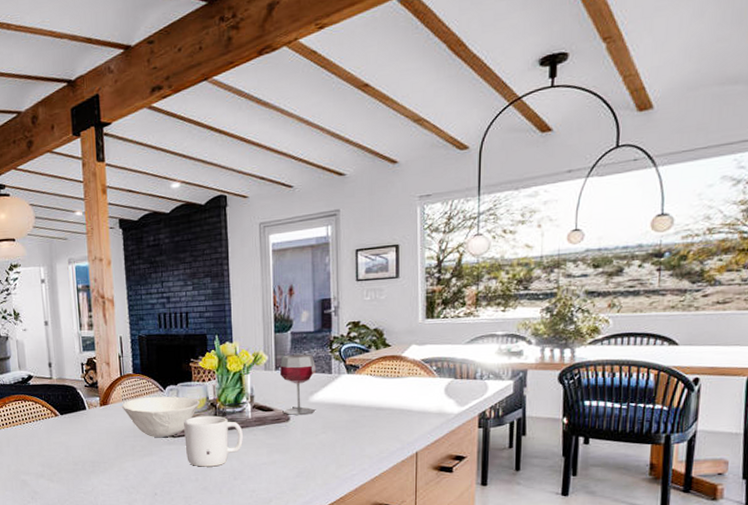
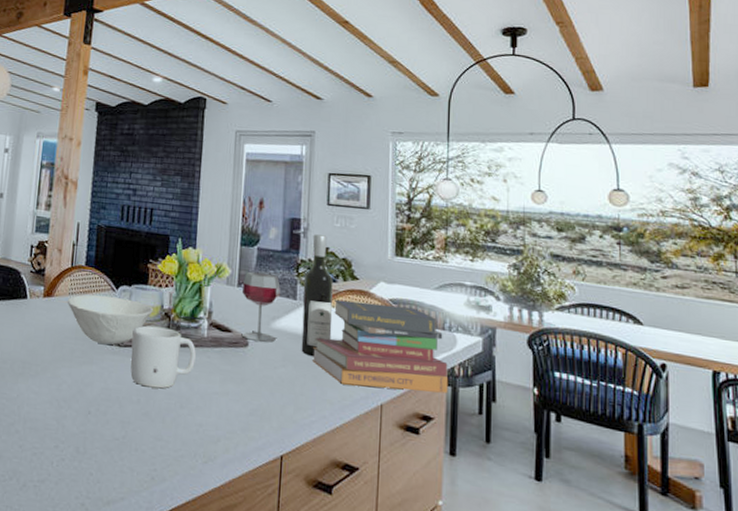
bottle: none [337,310,367,421] -> present [301,234,333,357]
books: none [349,364,480,440] -> present [312,299,449,394]

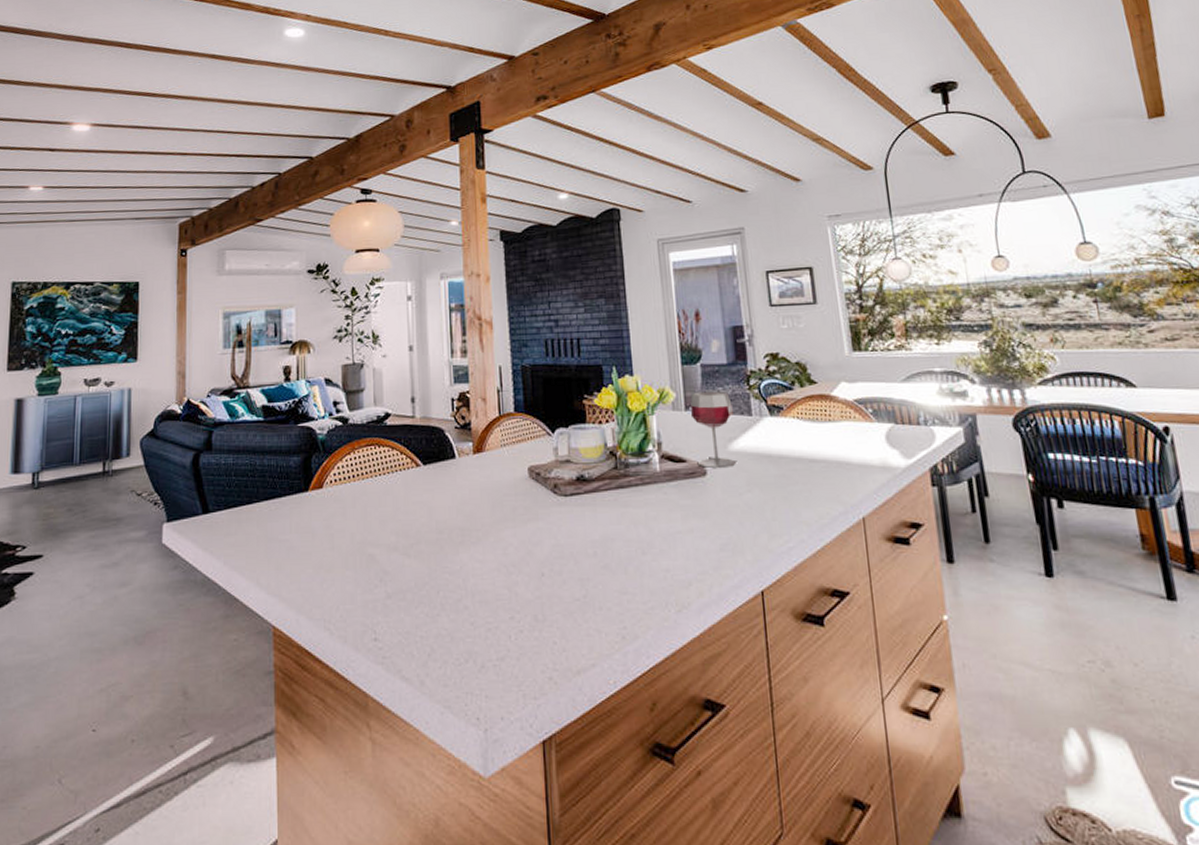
bowl: present [67,294,153,345] -> none [500,441,596,497]
mug: present [130,325,196,389] -> none [577,467,651,537]
bottle: present [301,234,333,357] -> none [756,340,797,476]
books: present [312,299,449,394] -> none [777,405,935,501]

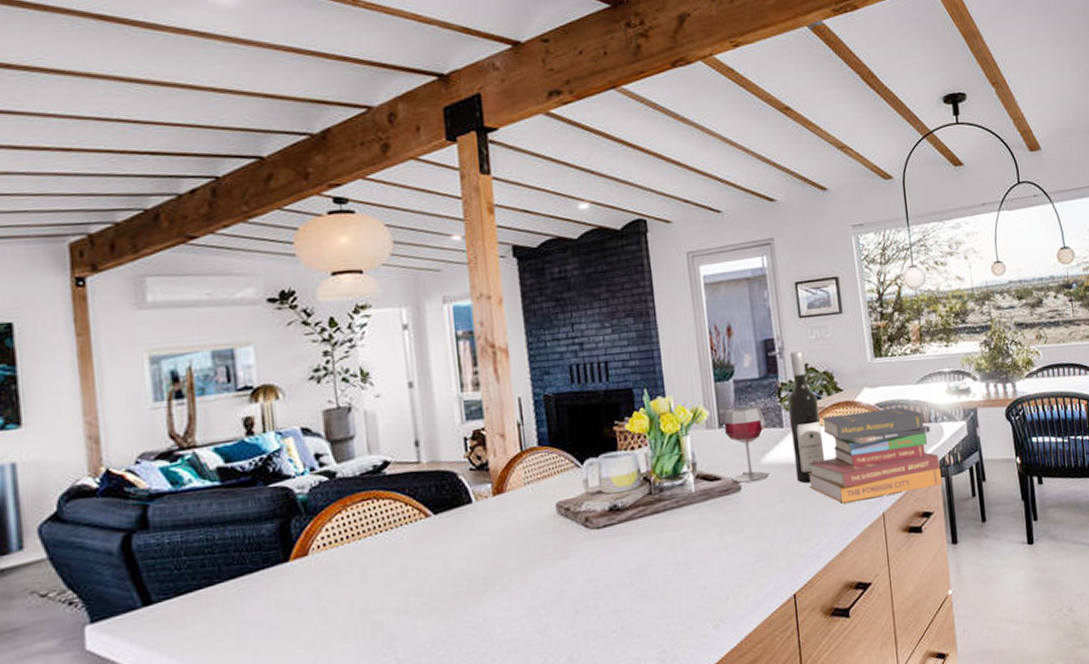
bottle: none [756,340,797,476] -> present [787,351,825,484]
books: none [777,405,935,501] -> present [807,407,943,504]

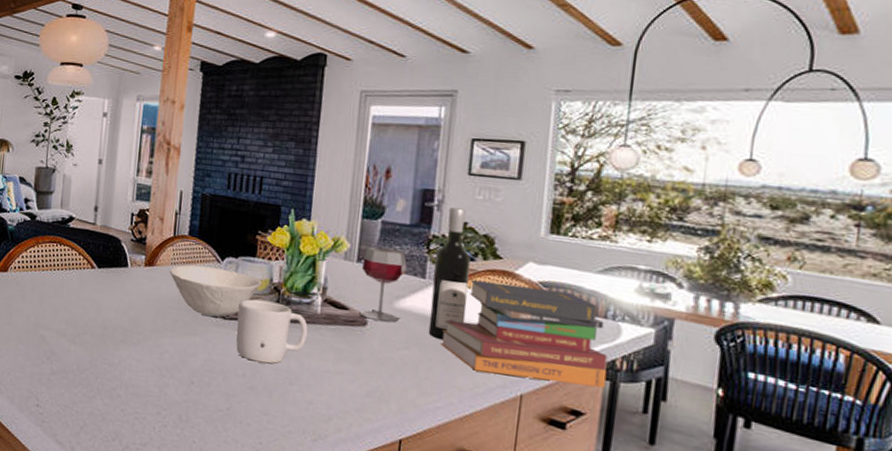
bowl: none [523,472,629,533] -> present [169,265,261,317]
mug: none [610,493,687,566] -> present [236,299,308,364]

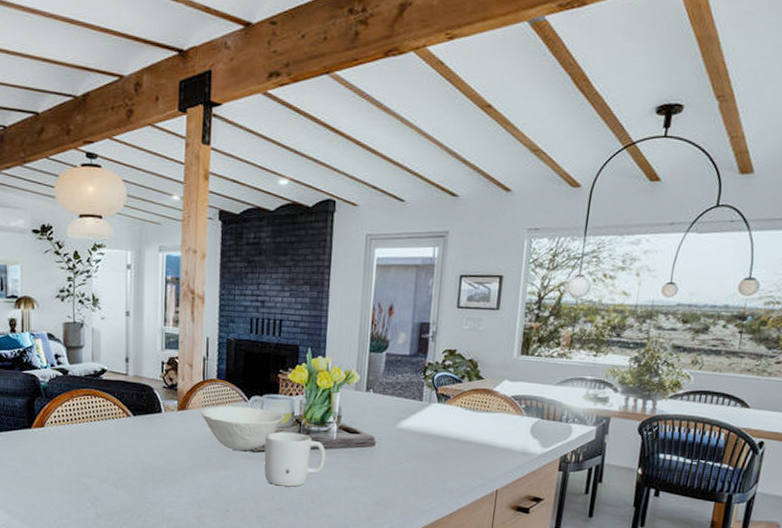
wineglass: present [361,246,407,323] -> none [370,376,408,442]
bottle: present [428,207,471,340] -> none [425,337,459,452]
books: present [441,279,608,388] -> none [435,399,561,478]

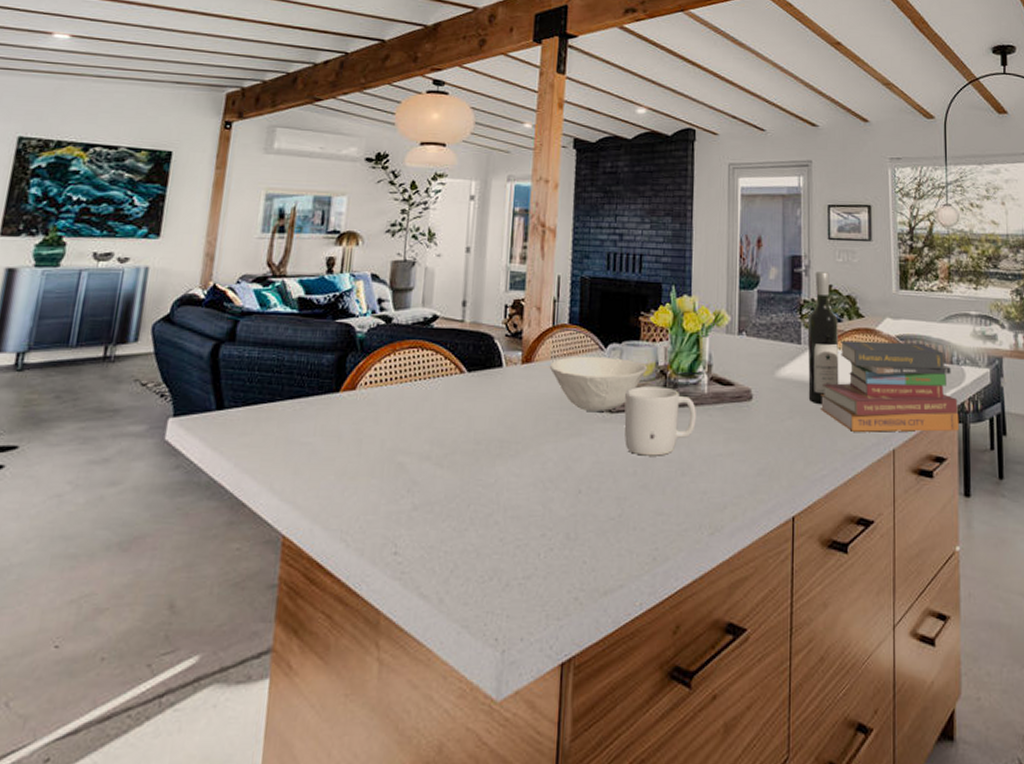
bottle: none [425,337,459,452] -> present [807,271,839,405]
books: none [435,399,561,478] -> present [819,340,960,432]

